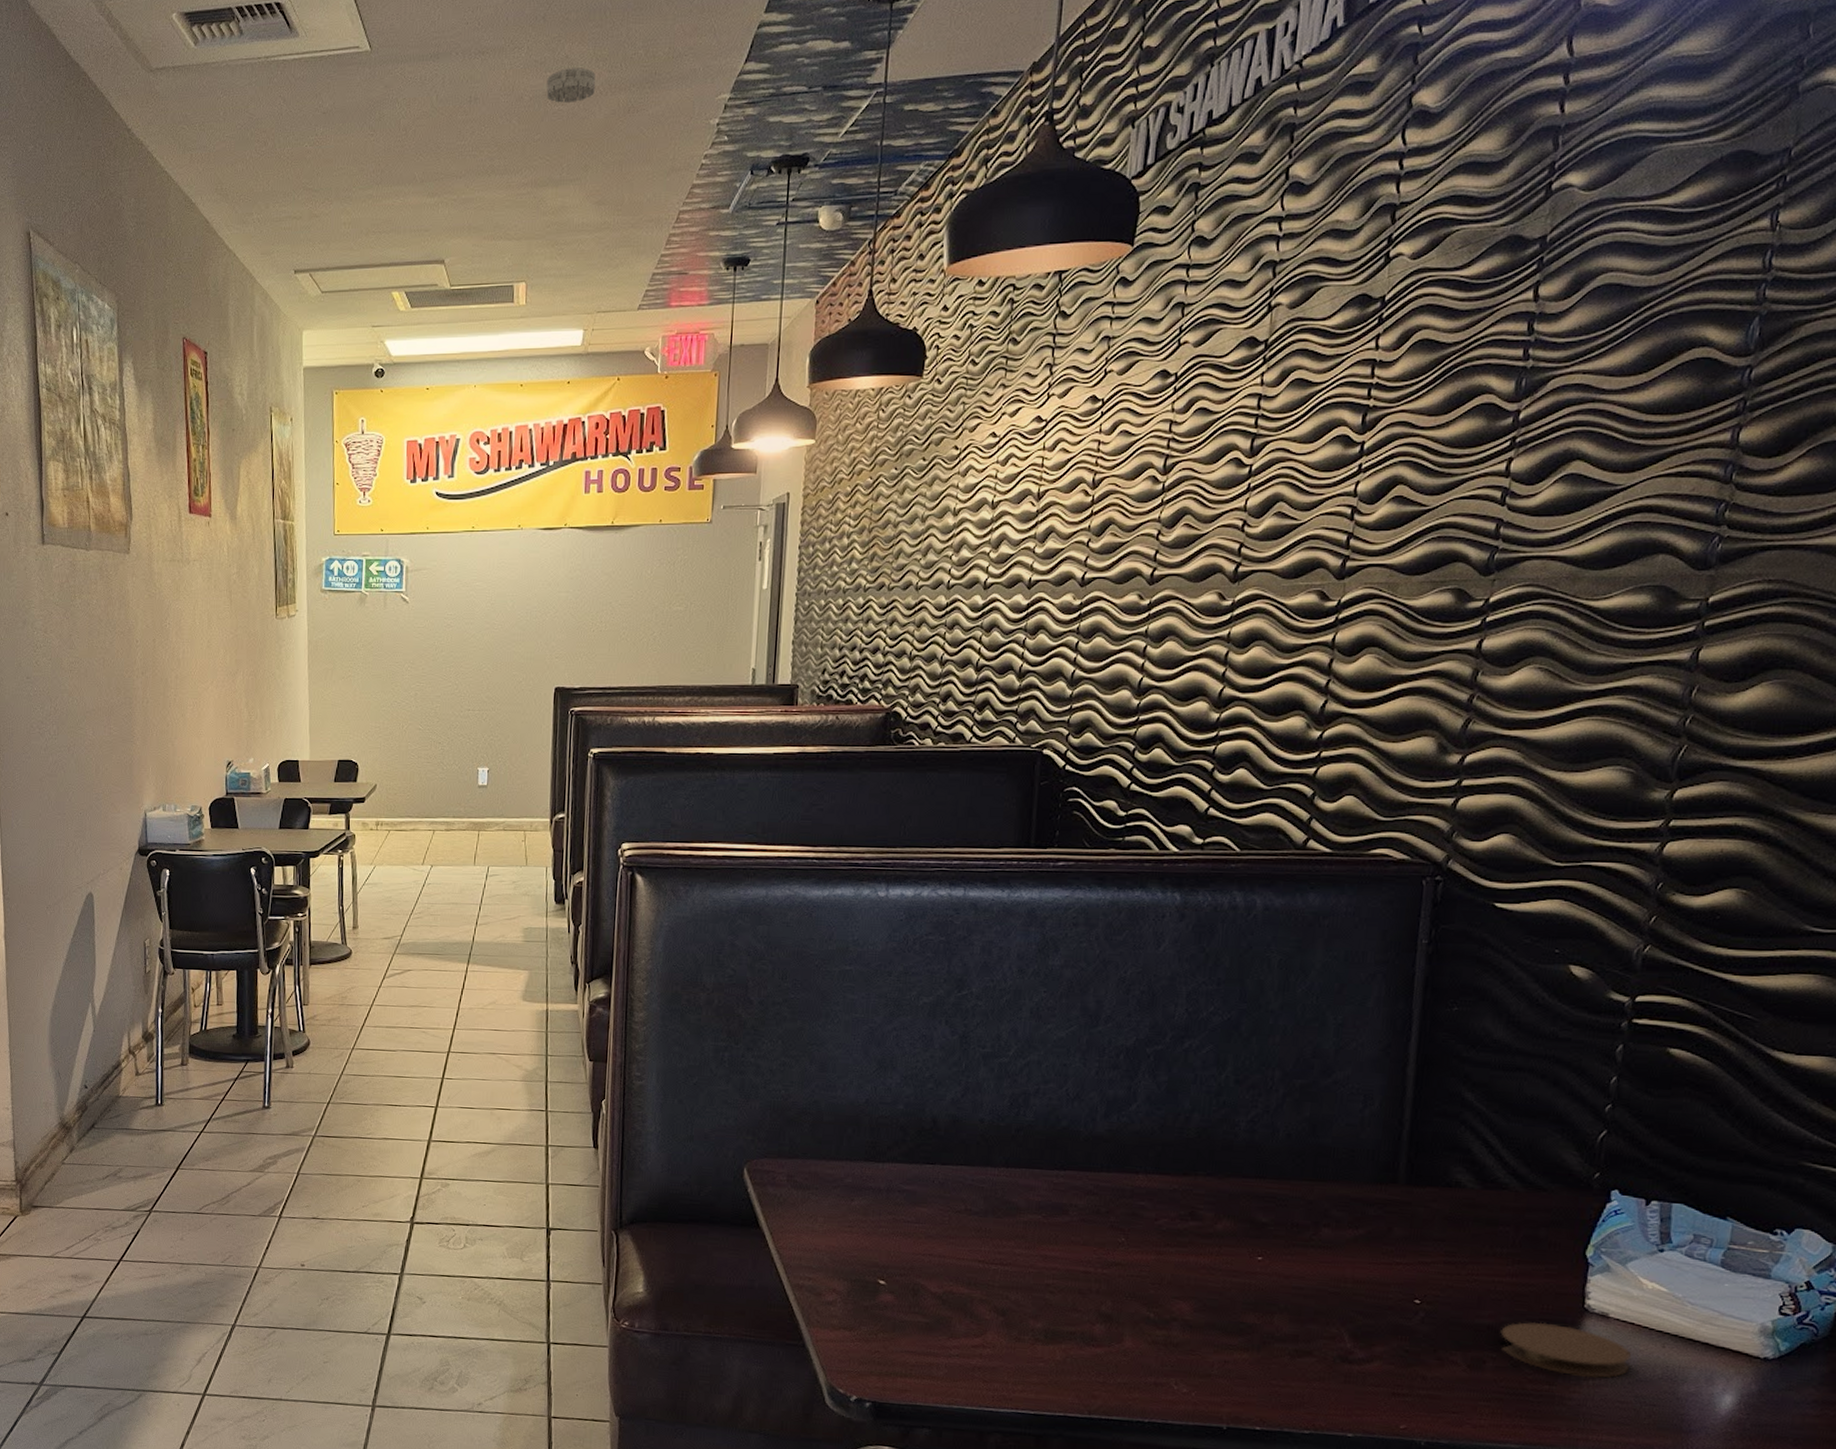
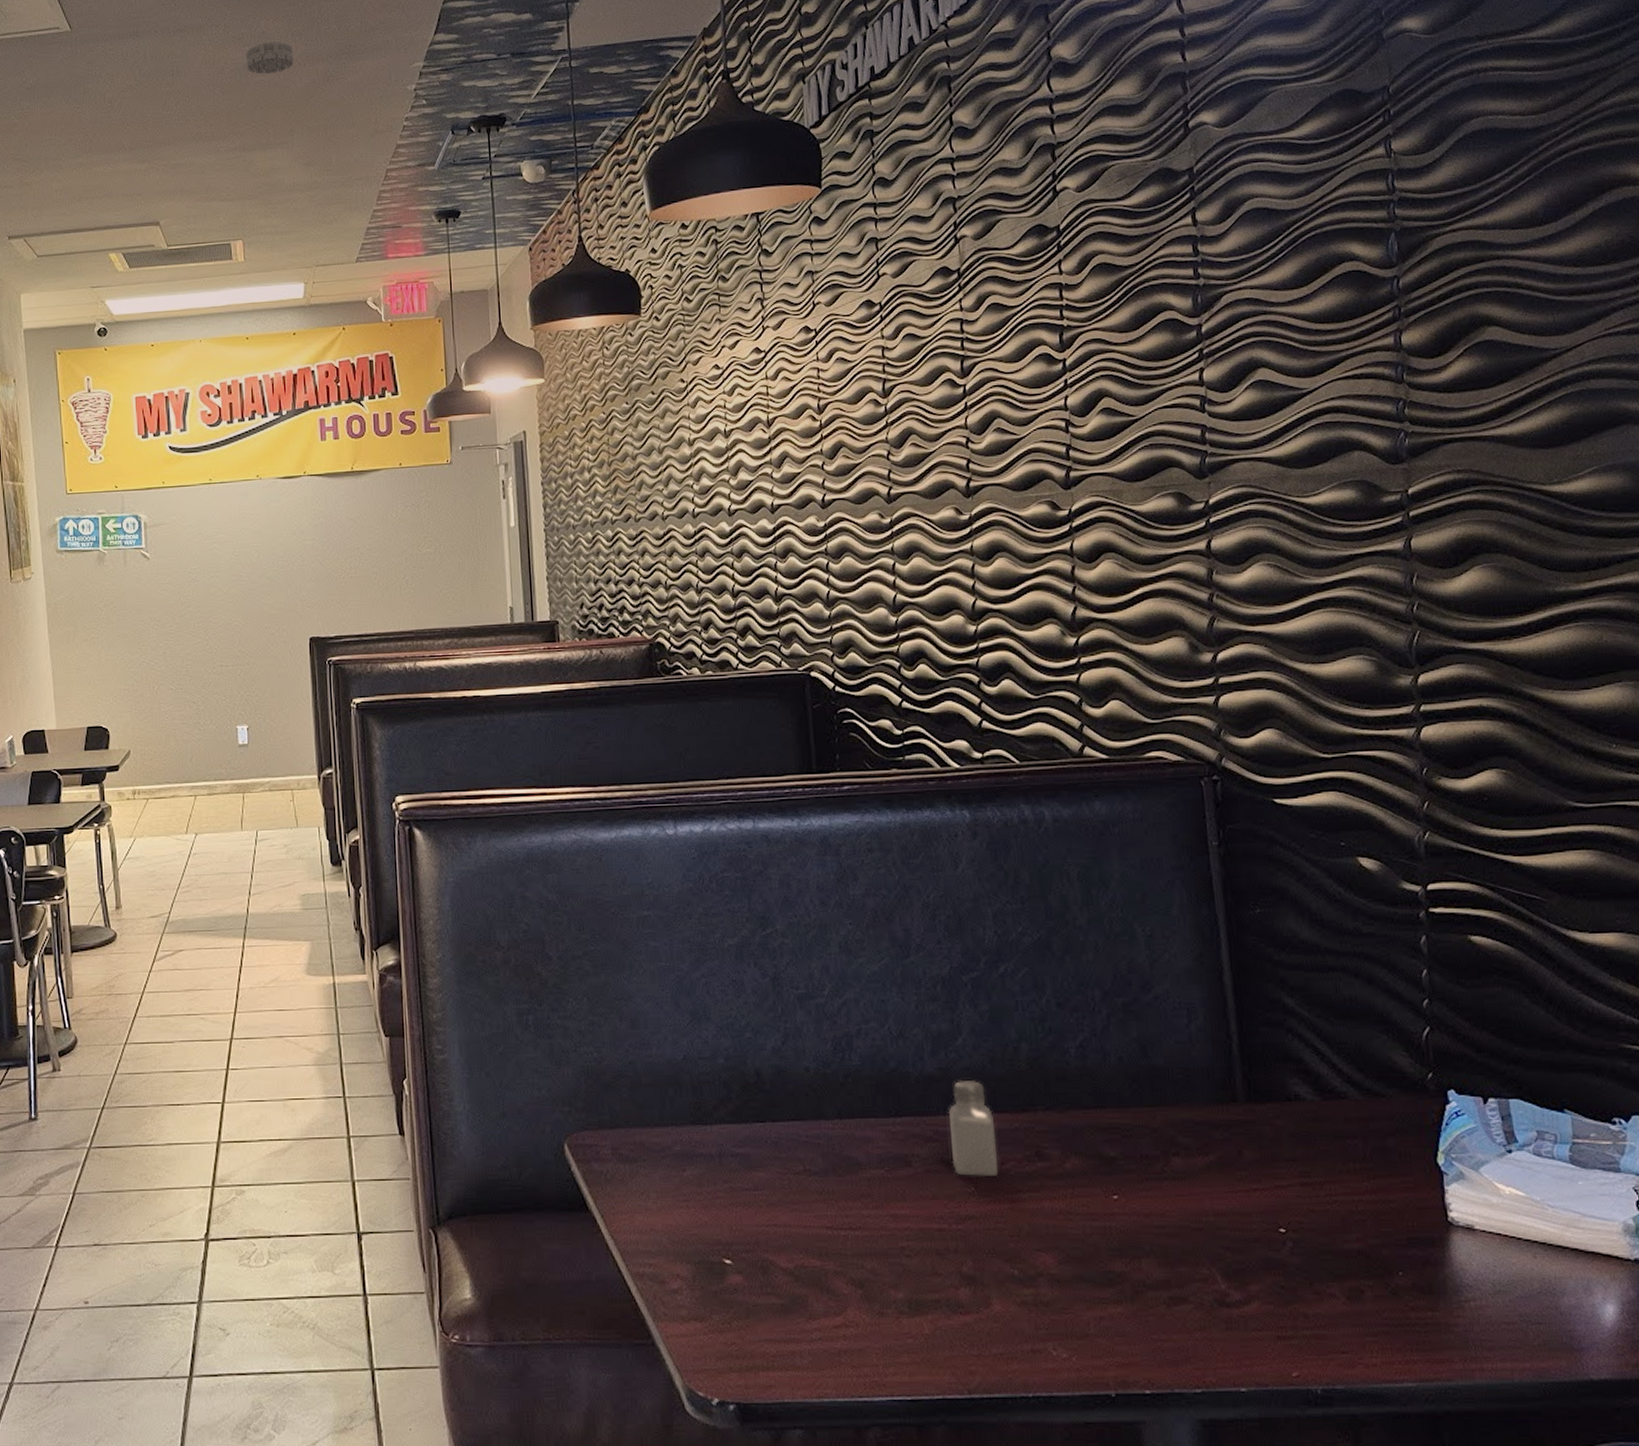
saltshaker: none [1107,1142,1154,1230] -> present [948,1079,998,1178]
coaster: present [1500,1322,1631,1378] -> none [1371,1241,1507,1300]

